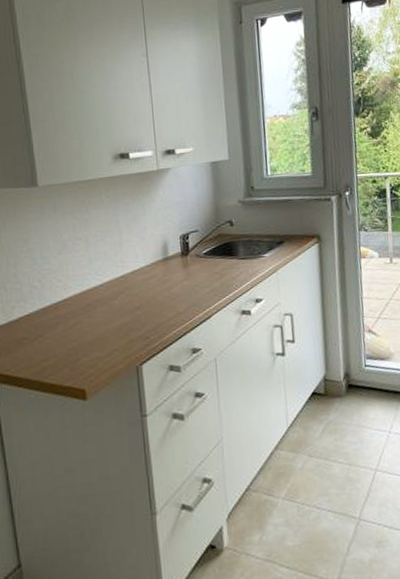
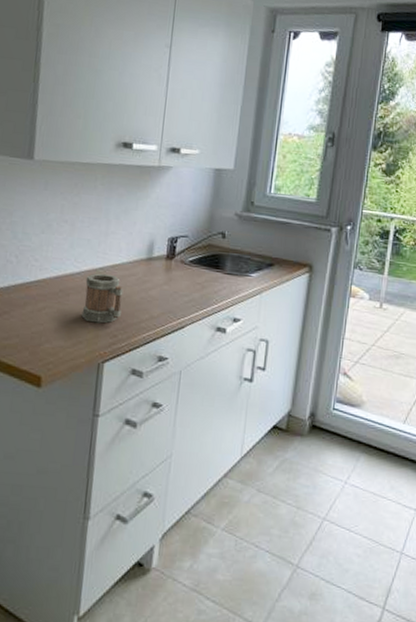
mug: none [109,280,149,329] -> present [81,273,124,323]

